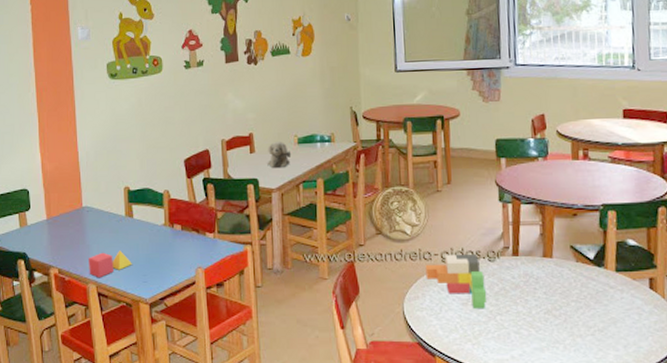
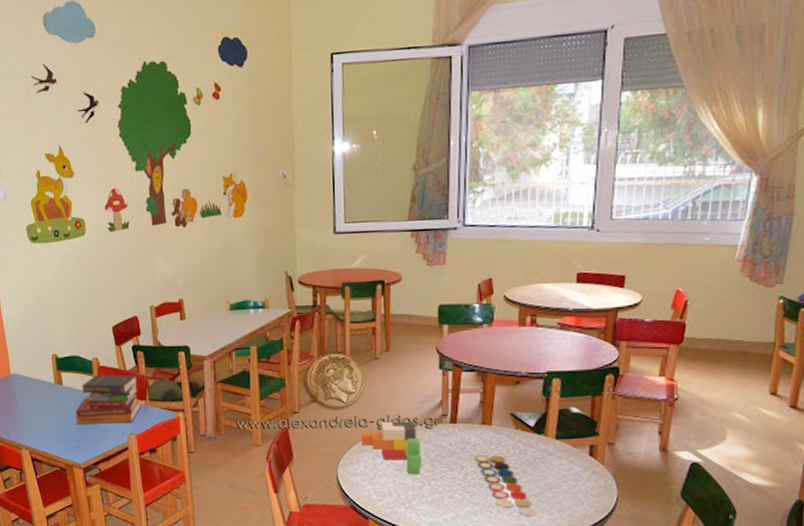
toy blocks: present [88,250,132,278] -> none [20,417,64,444]
books: none [144,207,210,258] -> present [75,374,141,424]
plush toy: present [267,141,292,167] -> none [198,307,224,335]
paint palette: none [538,288,604,353] -> present [475,455,538,517]

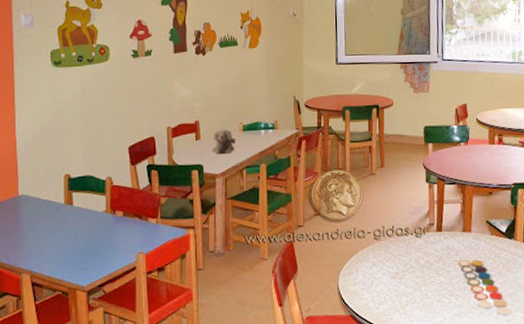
books: present [75,374,141,424] -> none [83,193,152,245]
plush toy: none [198,307,224,335] -> present [212,128,236,154]
toy building blocks: present [360,421,423,474] -> none [359,231,414,281]

